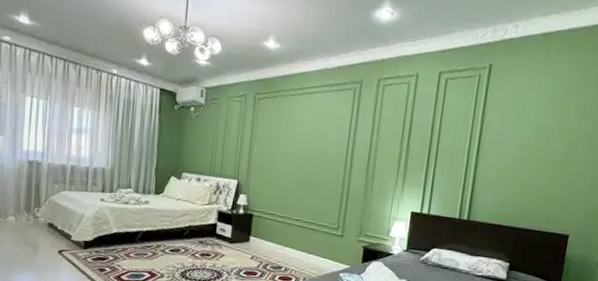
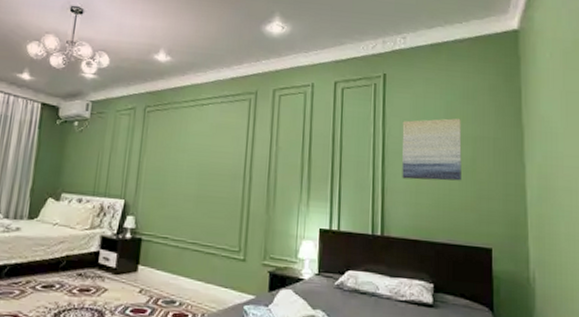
wall art: none [494,111,561,173] -> present [402,118,462,181]

